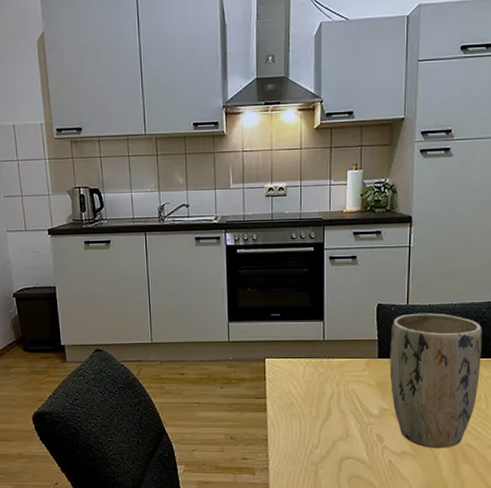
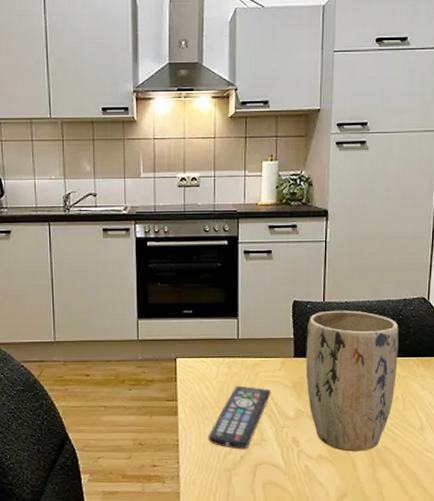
remote control: none [295,384,356,445] -> present [208,385,271,450]

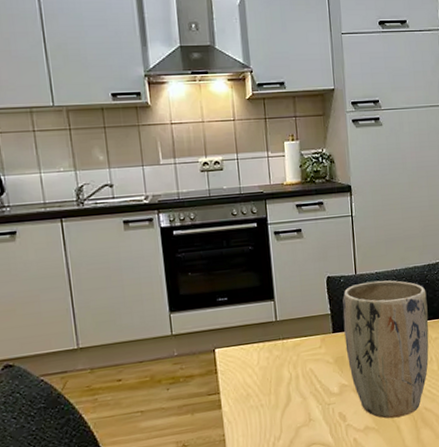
remote control: present [208,385,271,450] -> none [254,367,314,435]

